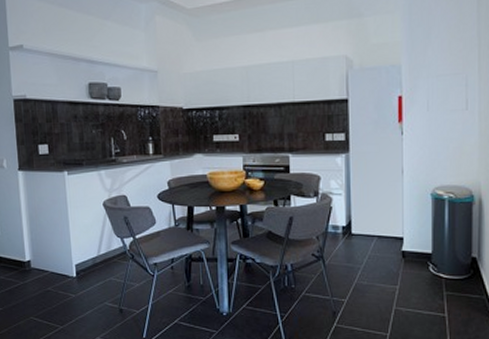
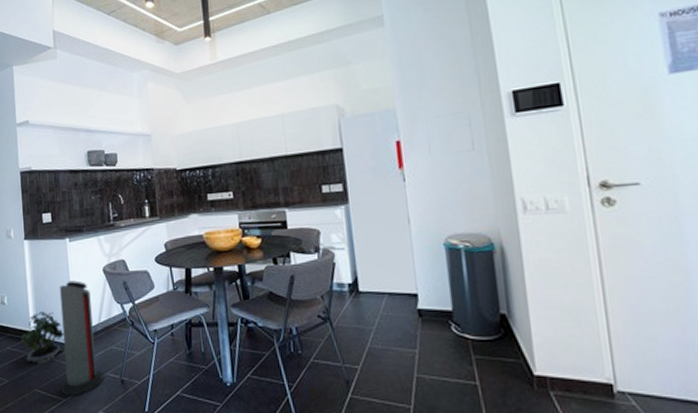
potted plant: none [15,242,61,294] -> present [20,311,64,365]
air purifier: none [56,214,101,324] -> present [59,280,103,397]

